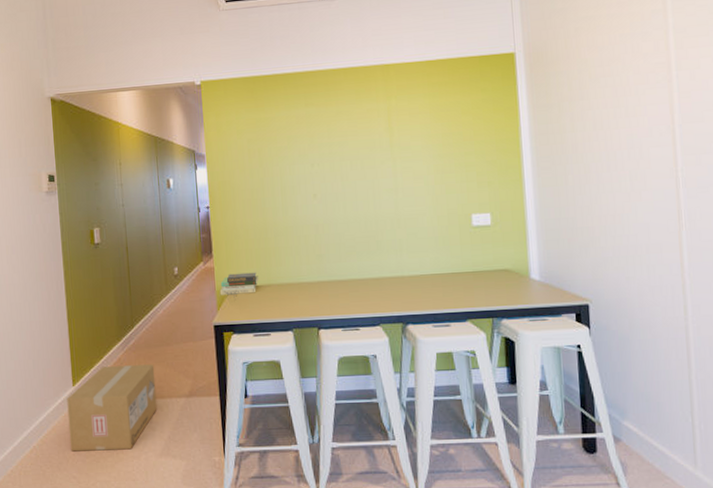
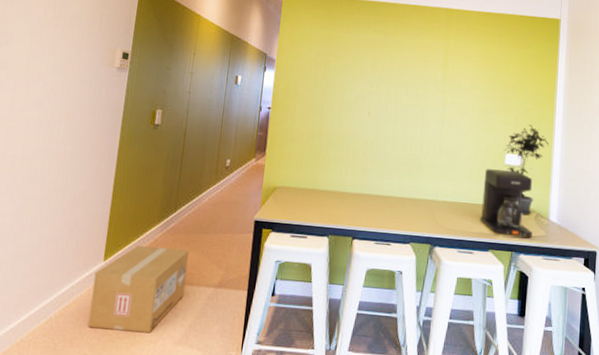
books: present [219,272,258,295] -> none [266,173,305,196]
coffee maker: none [451,232,513,302] -> present [480,169,533,238]
potted plant: none [468,178,520,278] -> present [503,124,549,216]

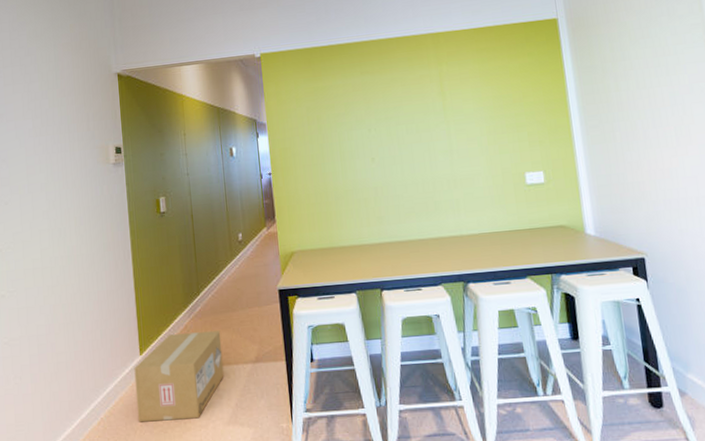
coffee maker: present [480,169,533,238] -> none [507,189,571,259]
potted plant: present [503,124,549,216] -> none [522,137,570,234]

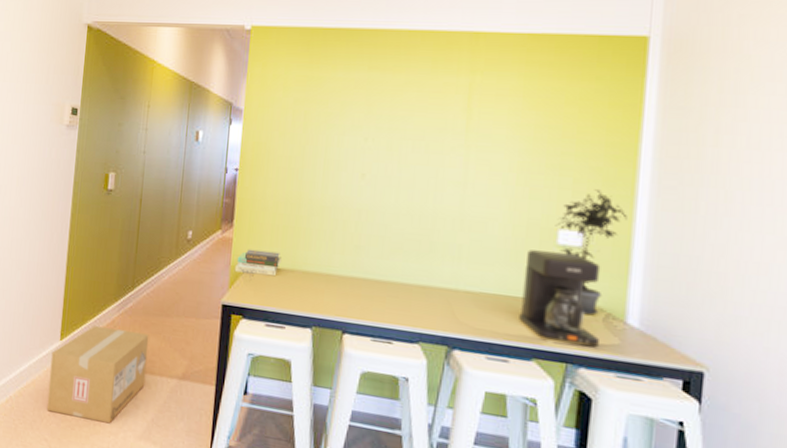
books: none [283,235,321,260] -> present [234,249,281,277]
coffee maker: none [507,189,571,259] -> present [519,250,601,346]
potted plant: none [522,137,570,234] -> present [555,189,627,316]

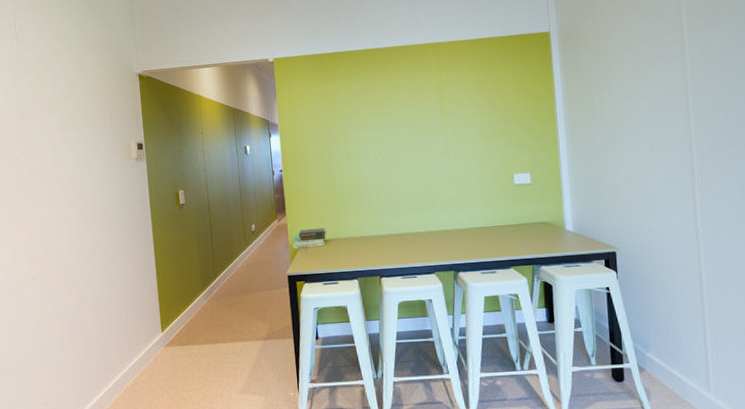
cardboard box: present [46,326,150,424] -> none [156,311,238,391]
coffee maker: present [519,250,601,346] -> none [496,189,551,252]
potted plant: present [555,189,627,316] -> none [511,142,555,229]

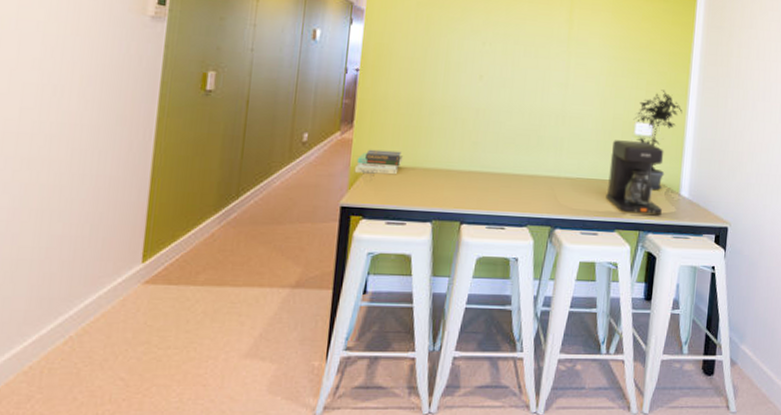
coffee maker: none [496,189,551,252] -> present [606,140,664,215]
potted plant: none [511,142,555,229] -> present [633,90,683,191]

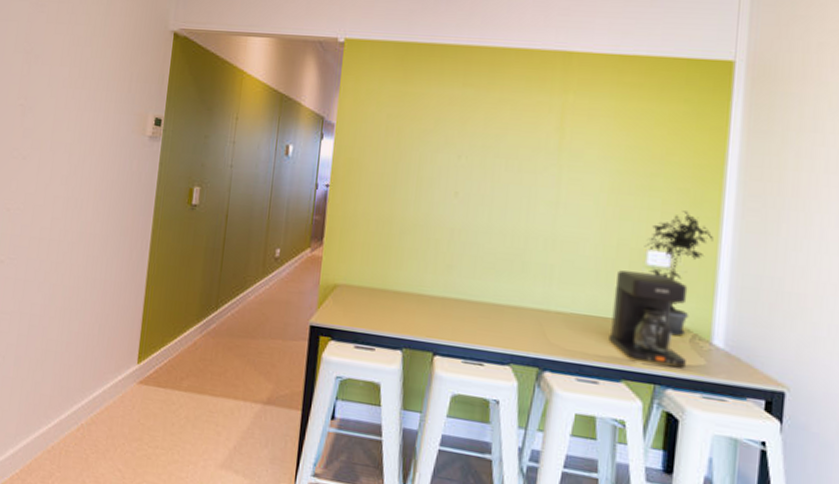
books: present [354,149,403,175] -> none [323,267,372,297]

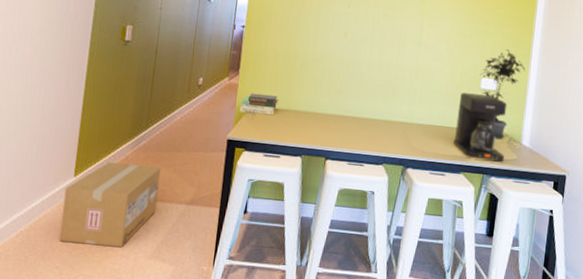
cardboard box: none [121,348,233,452] -> present [59,162,161,248]
books: none [323,267,372,297] -> present [239,93,279,116]

